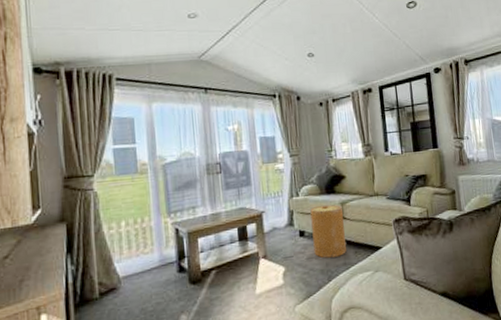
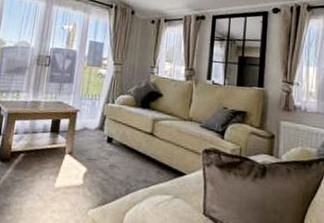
basket: present [310,204,347,258] -> none [117,116,155,172]

